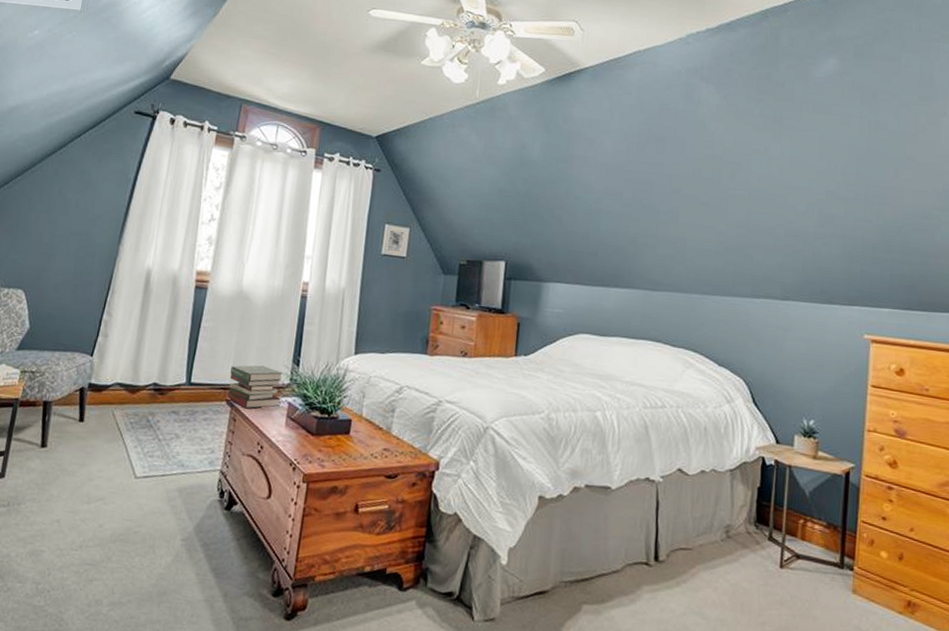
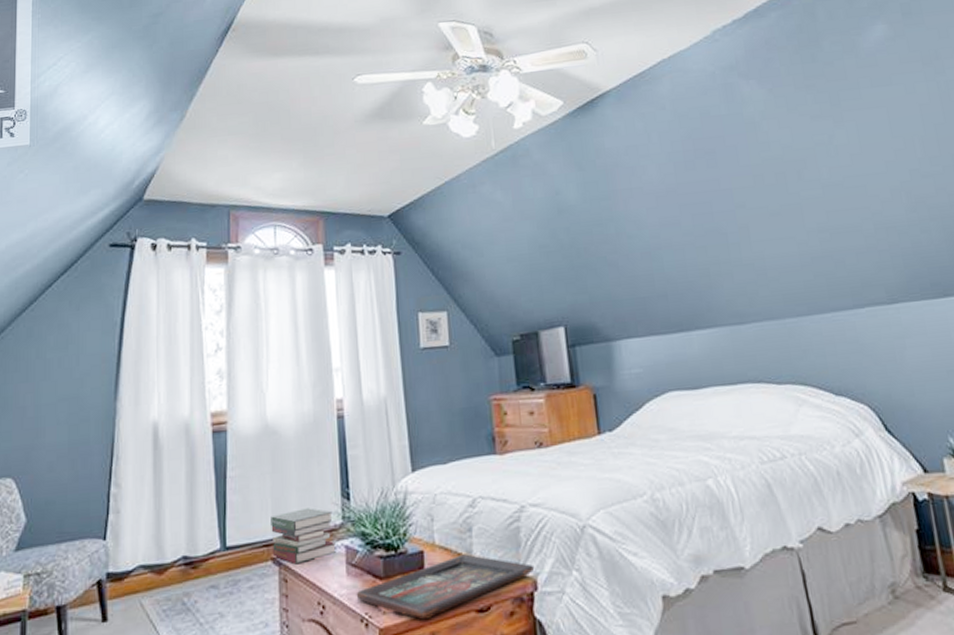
decorative tray: none [290,429,440,474] -> present [356,554,535,620]

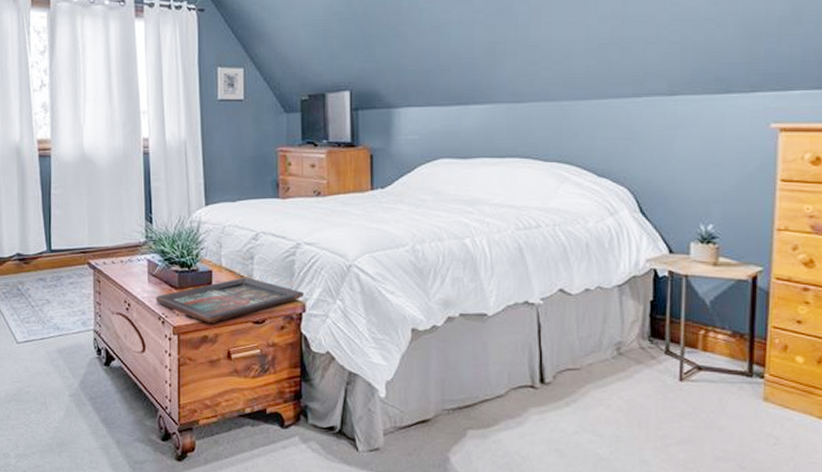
books: present [271,508,336,565] -> none [87,226,140,270]

